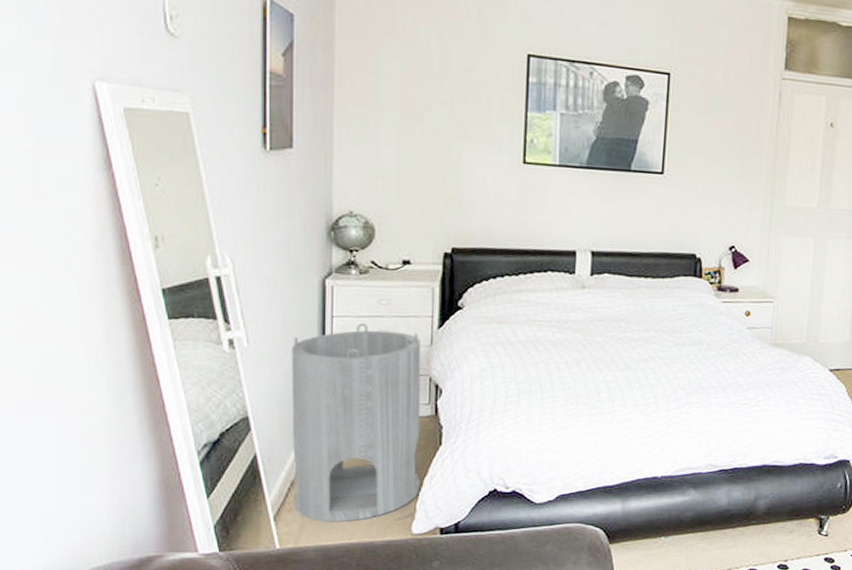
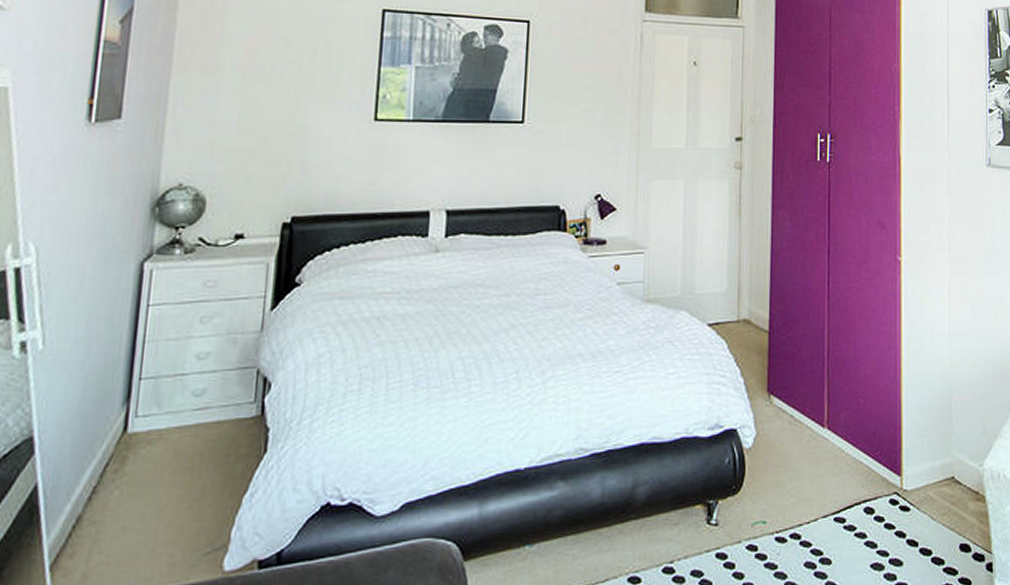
cylinder: present [291,323,421,523] -> none [77,311,249,567]

